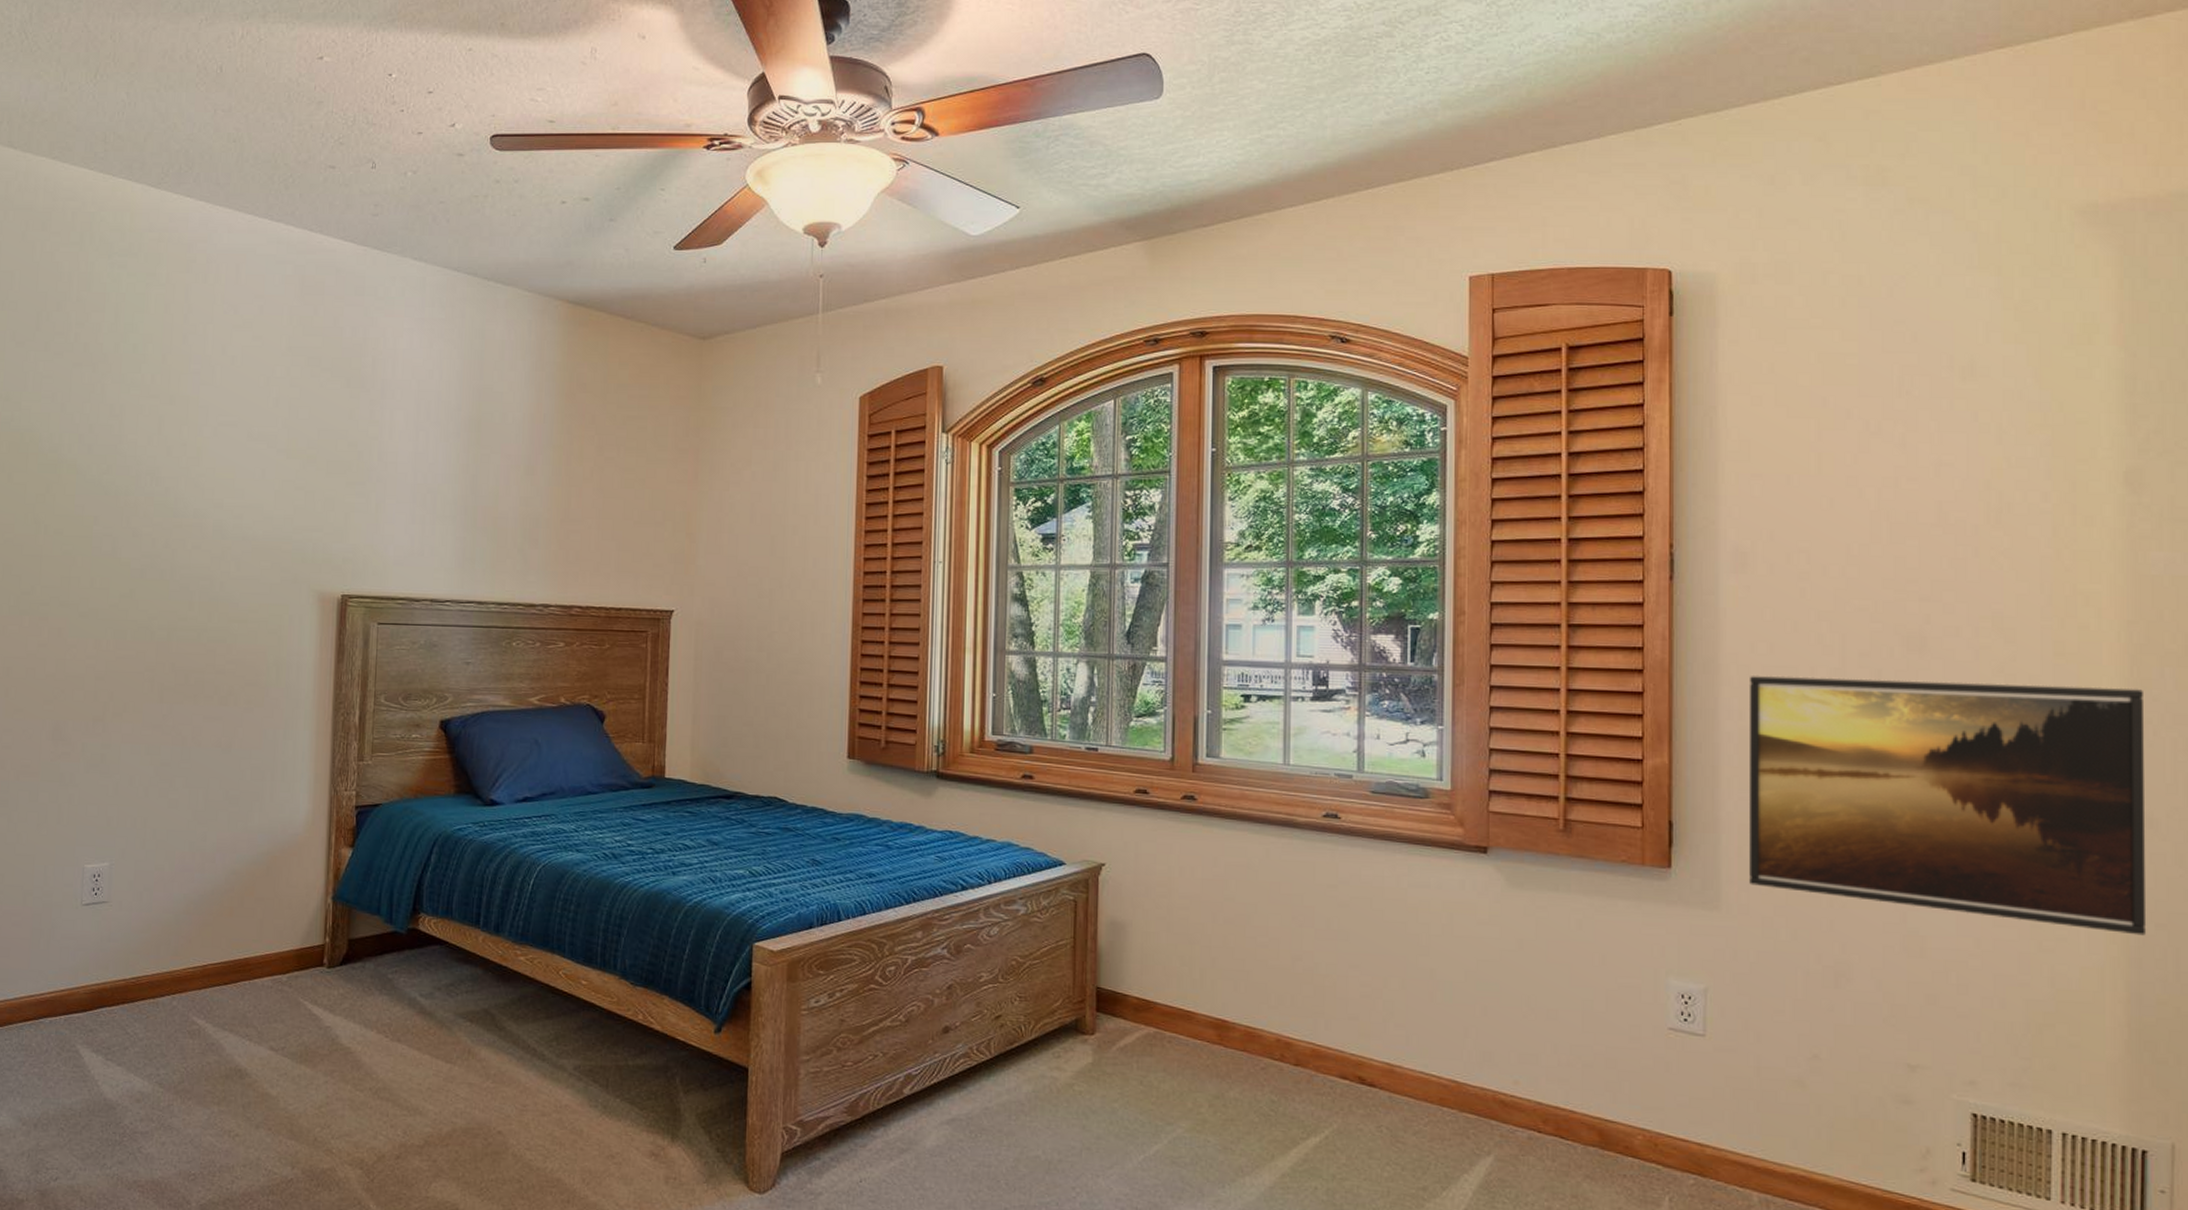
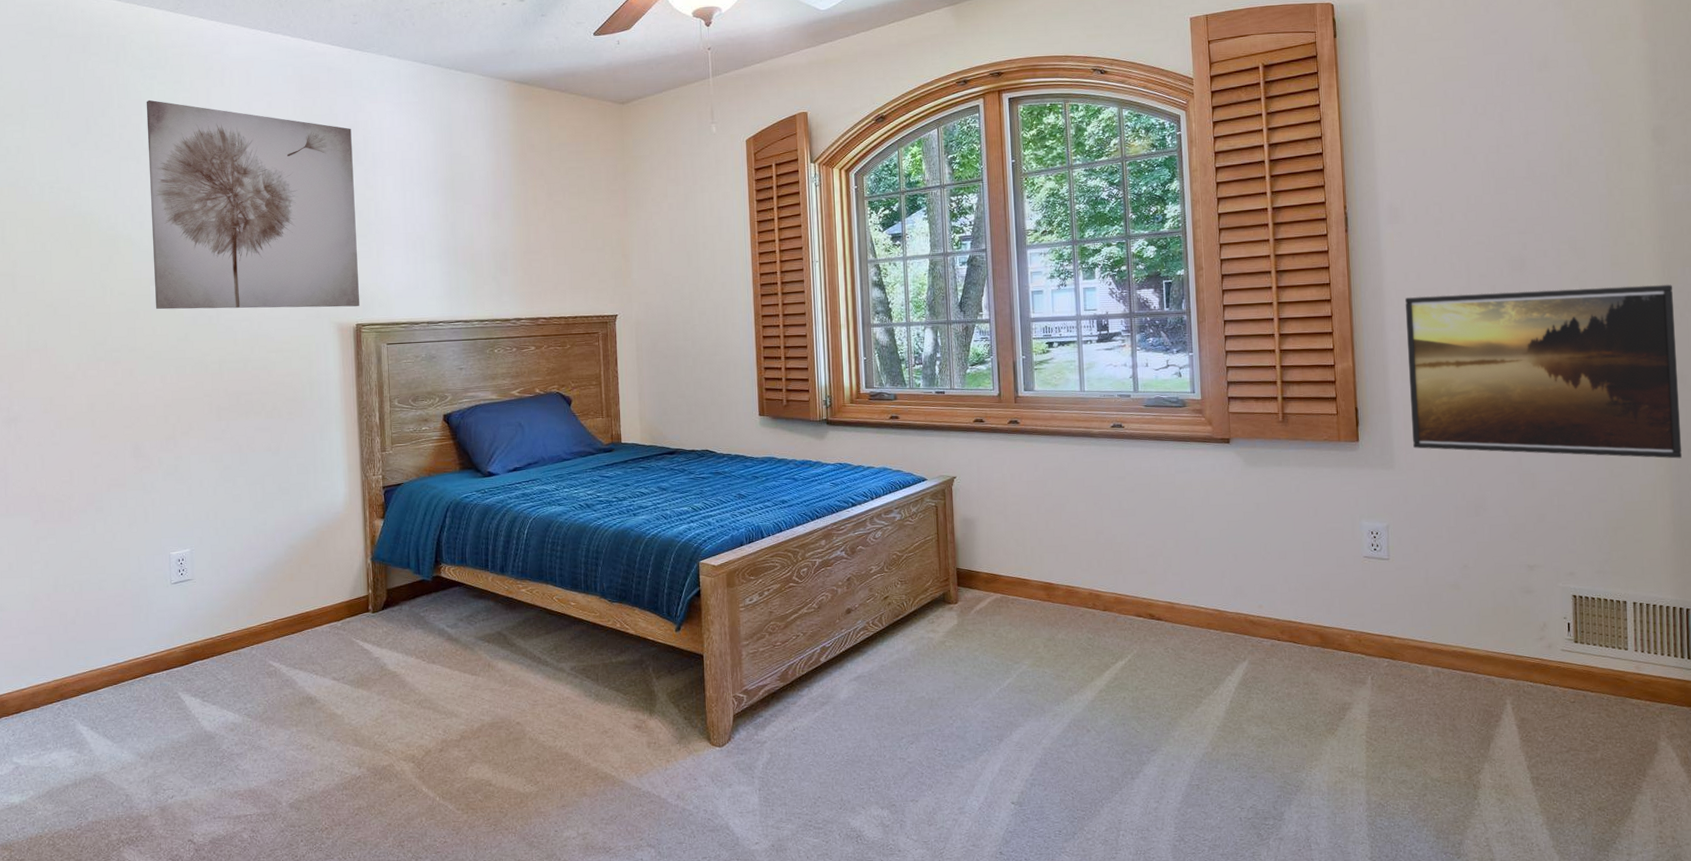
wall art: none [98,294,359,572] -> present [146,99,360,310]

